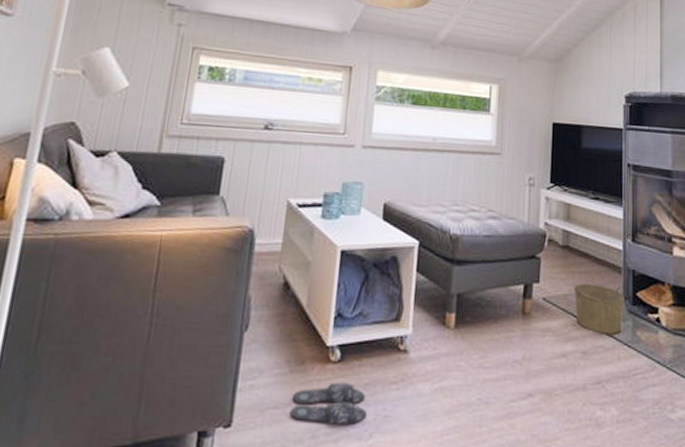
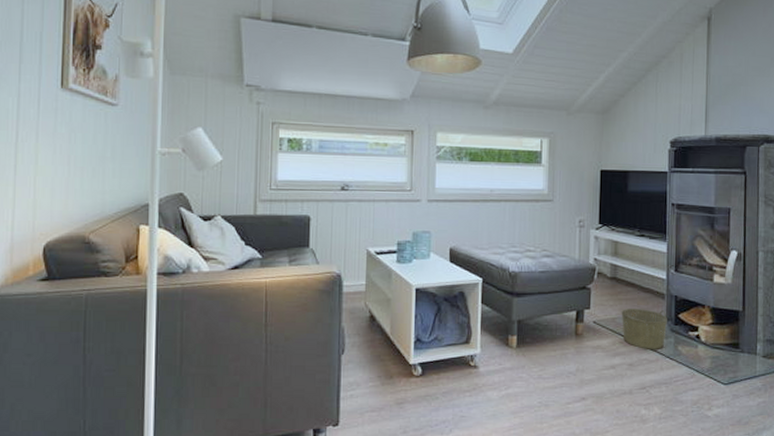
slippers: present [290,382,367,426] -> none [384,392,447,424]

